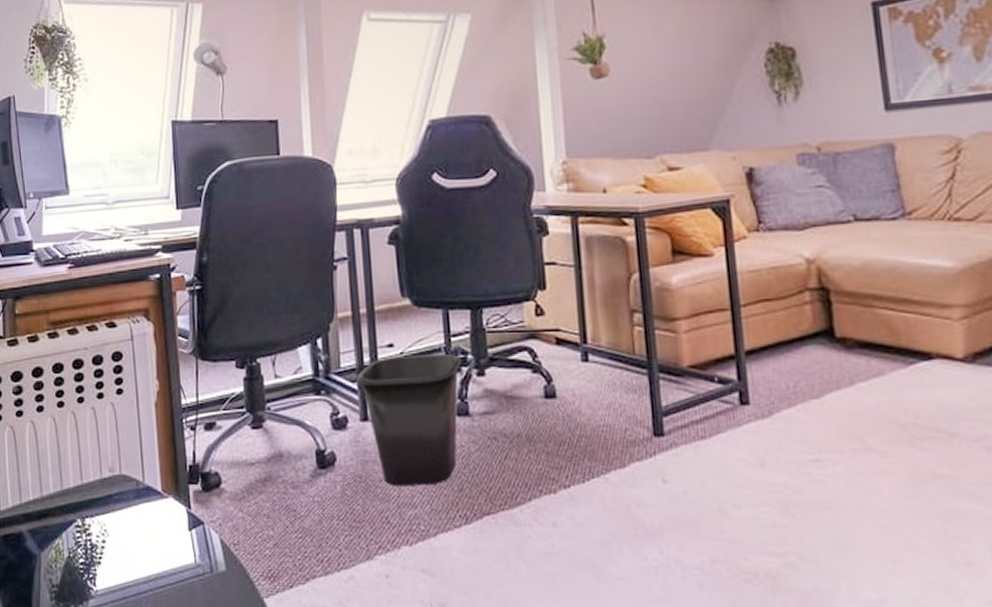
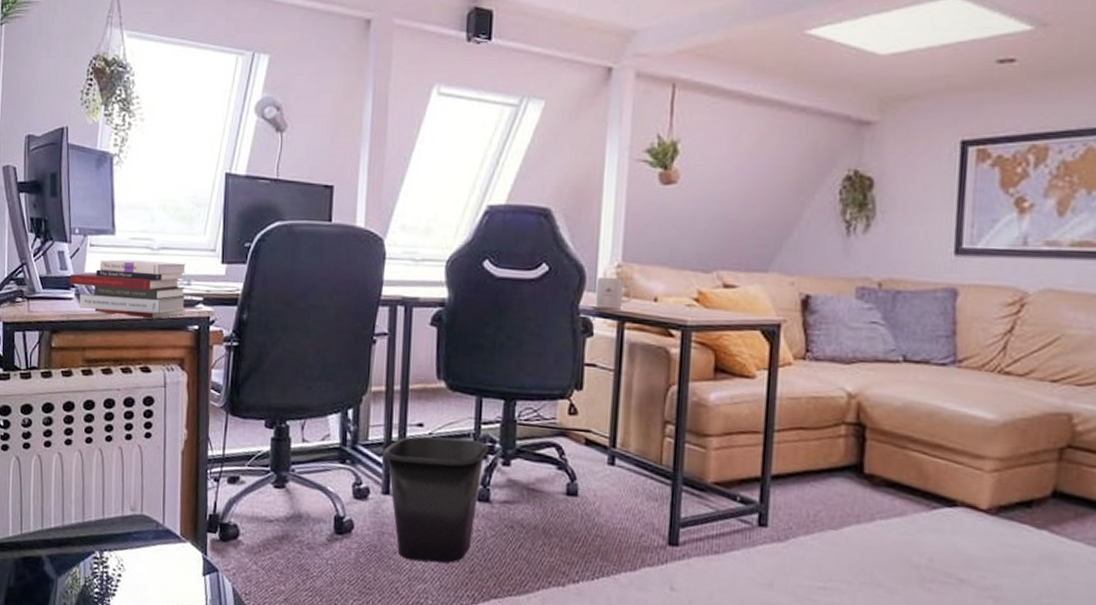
books: none [28,214,145,274] -> present [70,259,186,318]
mug: none [544,174,583,206] -> present [595,277,634,310]

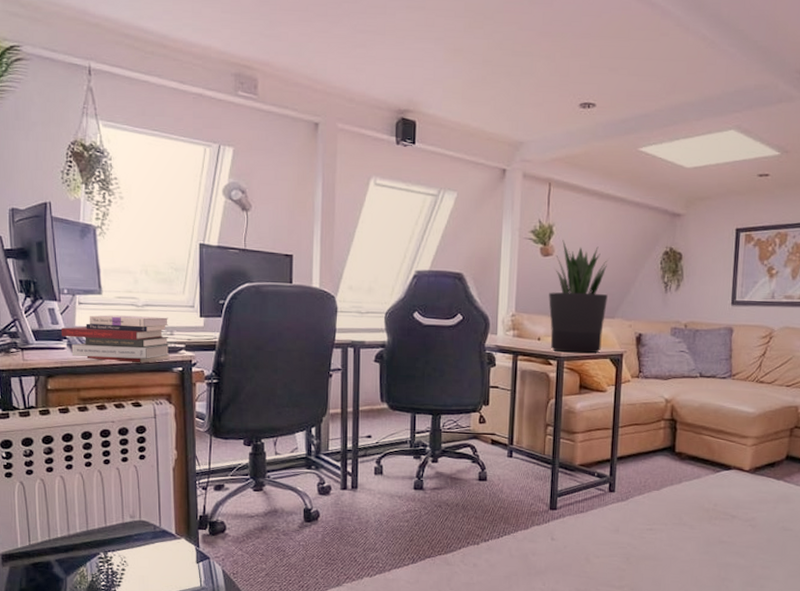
waste bin: present [383,436,489,563] -> none [341,444,422,536]
mug: present [595,277,634,310] -> none [496,323,524,347]
planter: none [670,162,759,322] -> present [548,240,609,354]

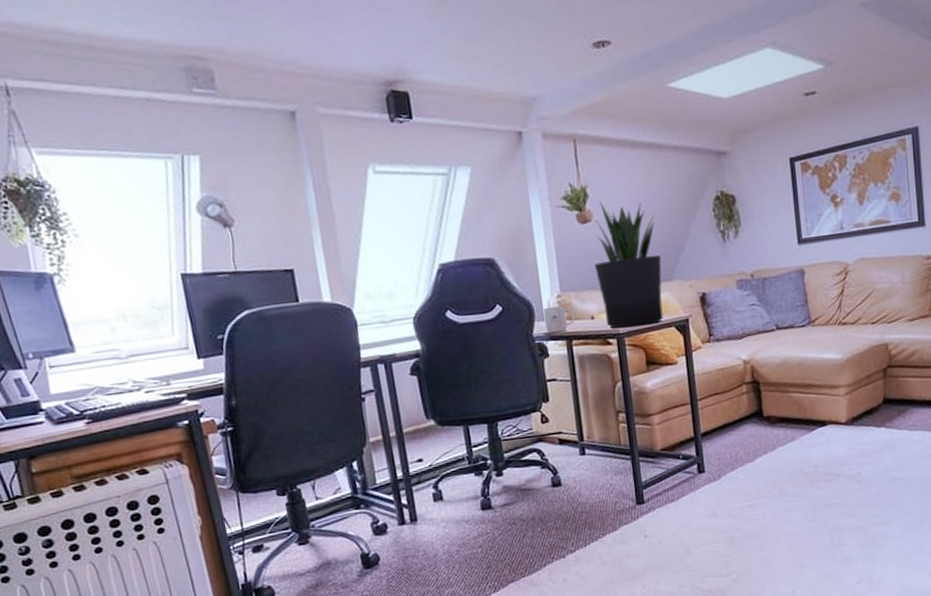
books: present [62,315,170,362] -> none [35,365,172,430]
mug: none [496,323,524,347] -> present [543,305,575,333]

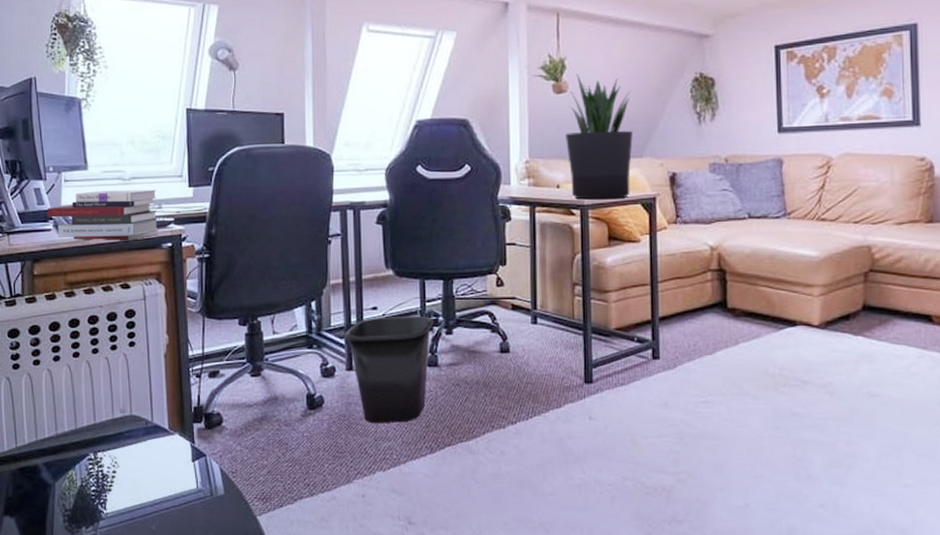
books: none [35,365,172,430] -> present [48,190,159,240]
waste bin: none [391,461,484,572] -> present [344,316,434,423]
mug: present [543,305,575,333] -> none [510,171,540,197]

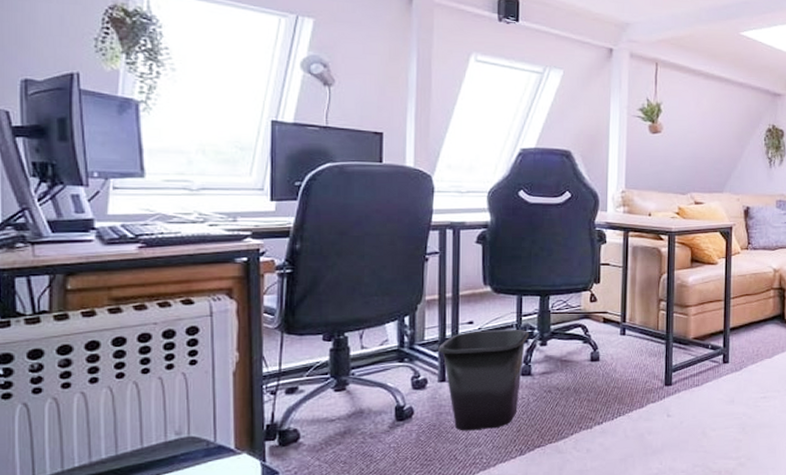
books: present [48,190,159,240] -> none [89,200,232,253]
planter: present [566,74,633,200] -> none [658,118,716,227]

